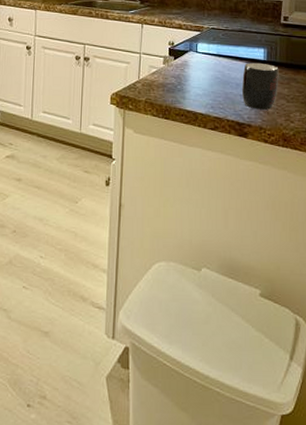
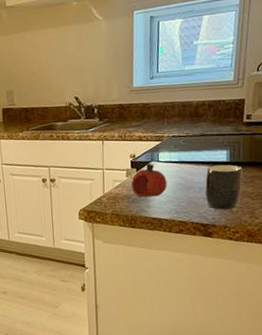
fruit: none [167,52,204,88] -> present [131,162,167,198]

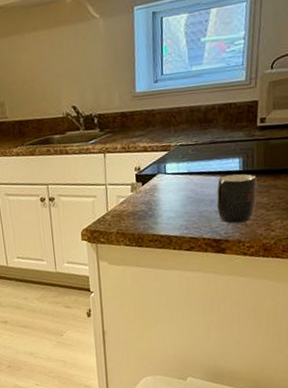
fruit: present [131,162,167,198] -> none [136,175,176,214]

